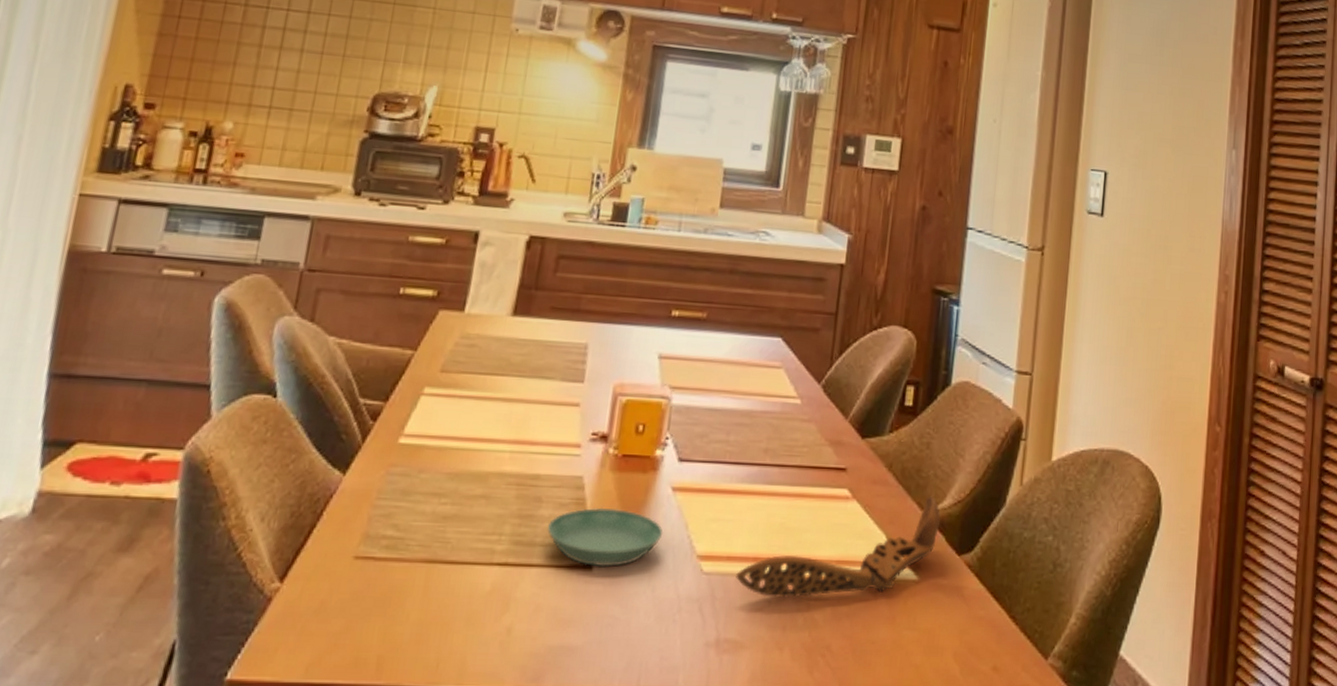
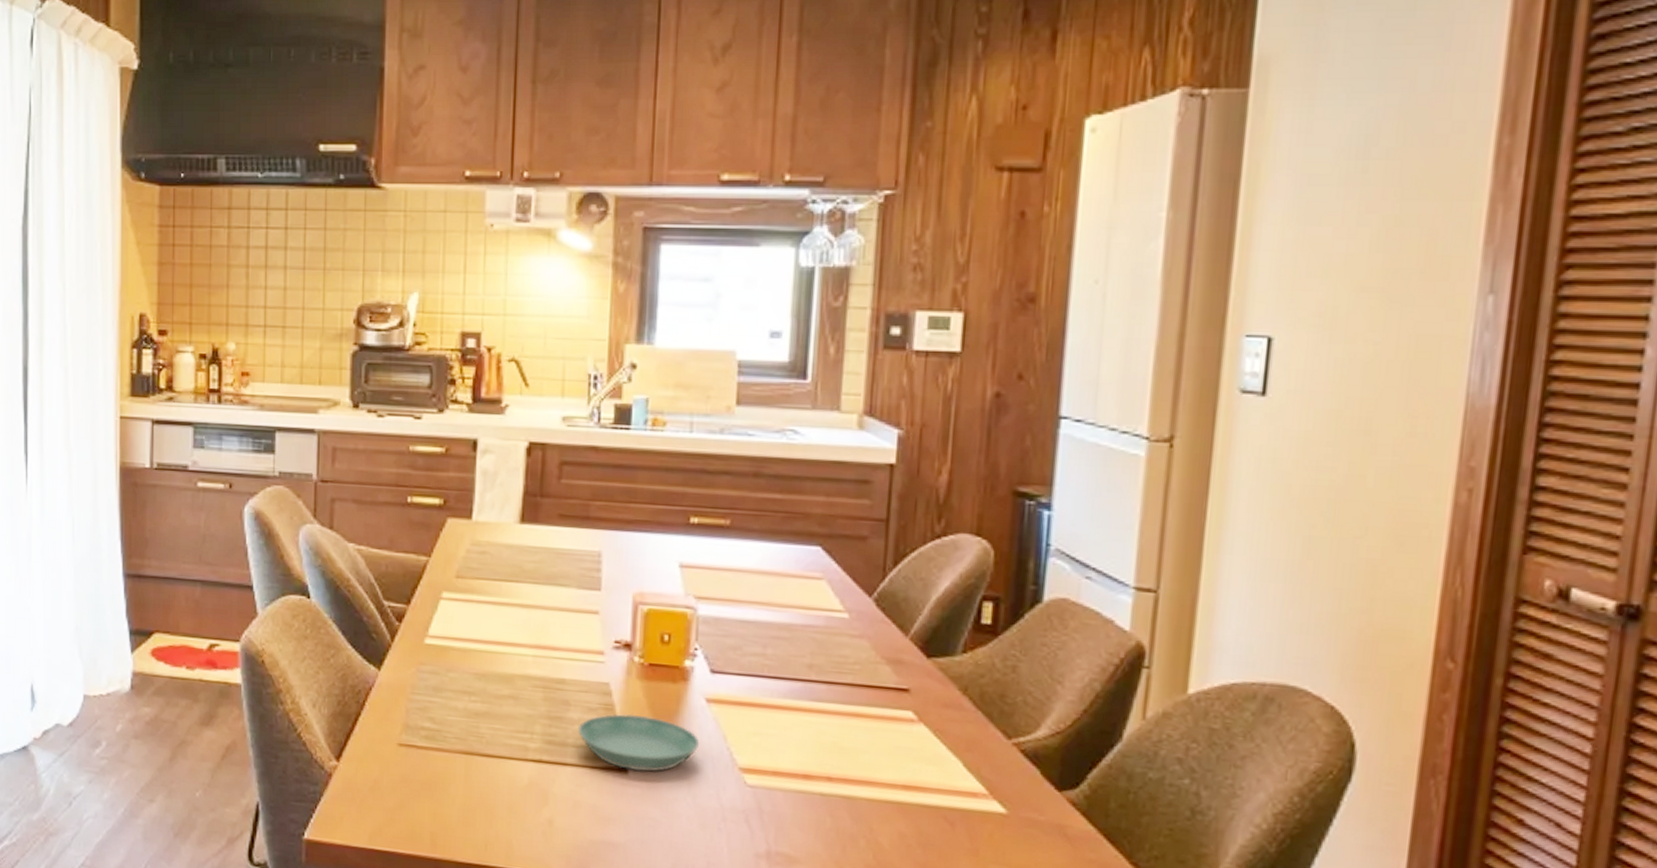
wooden spoon: present [736,496,940,598] -> none [784,724,1033,823]

